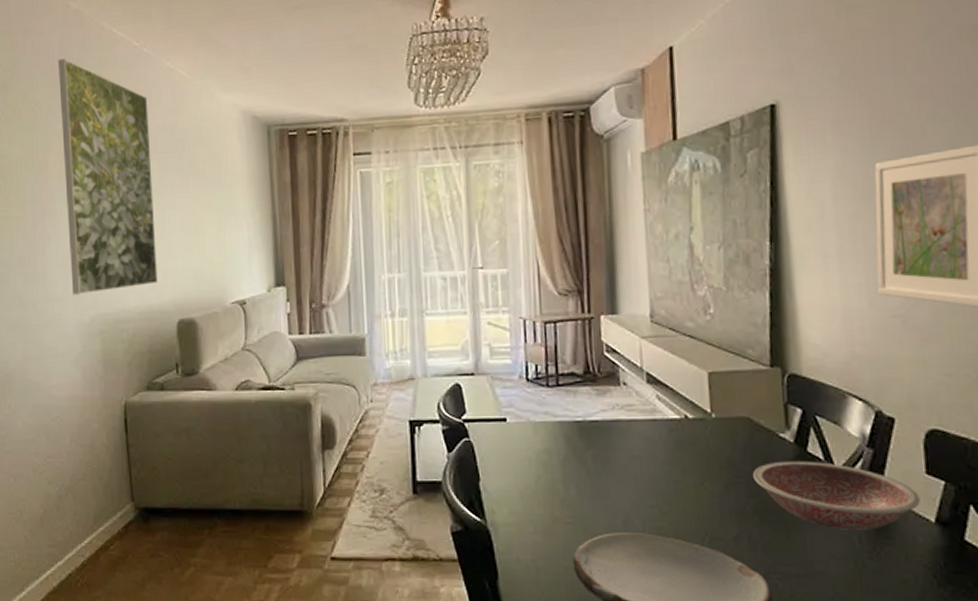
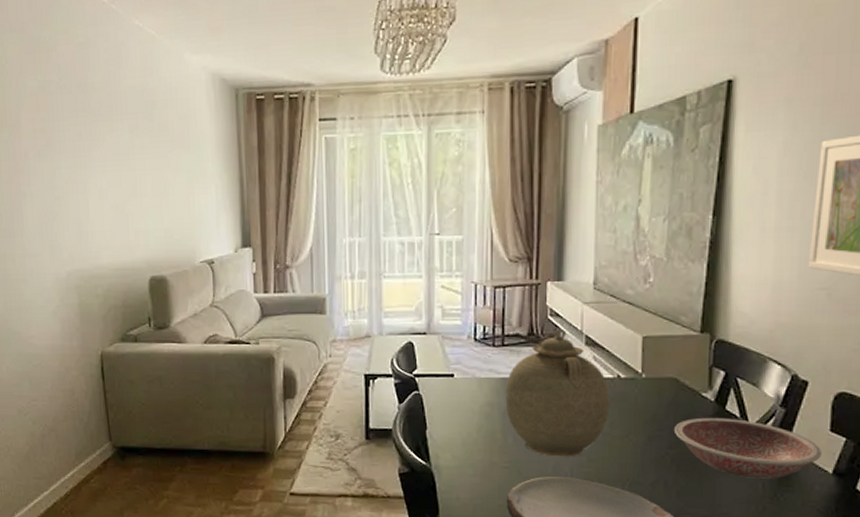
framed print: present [58,58,158,295] -> none [27,14,130,251]
teapot: none [563,365,680,510] -> present [505,328,611,457]

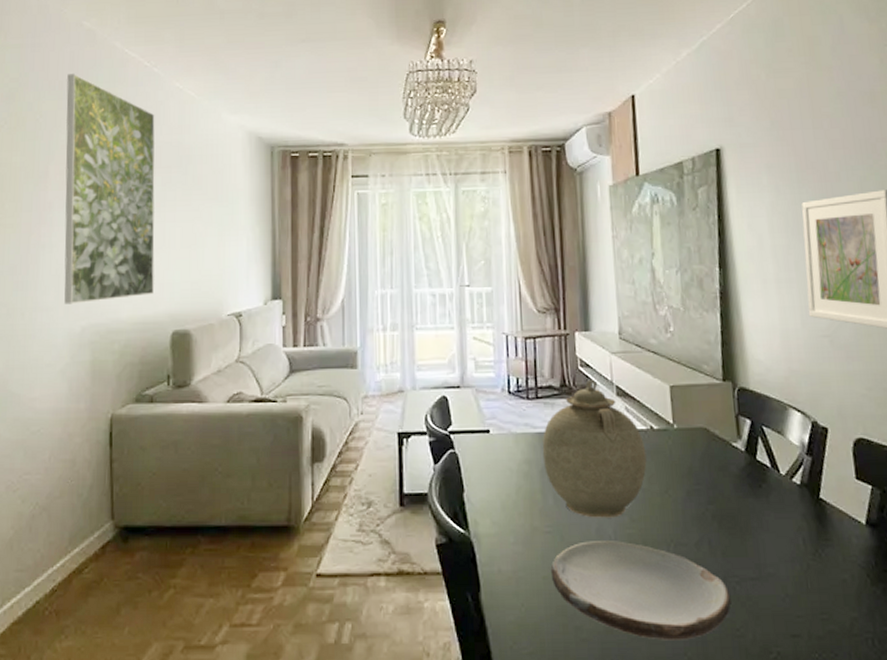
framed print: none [27,14,130,251] -> present [64,74,155,305]
bowl: present [673,417,822,479] -> none [710,468,853,533]

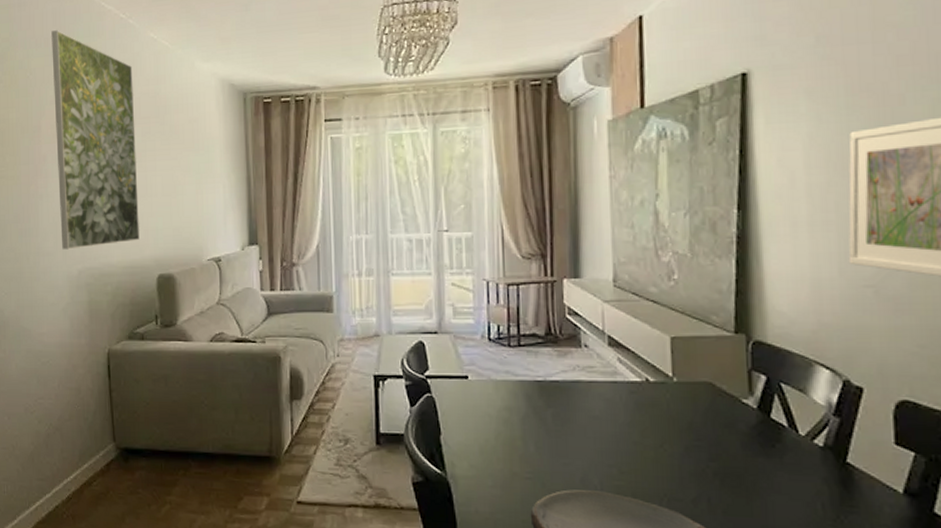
teapot: present [542,379,647,518] -> none [524,328,640,469]

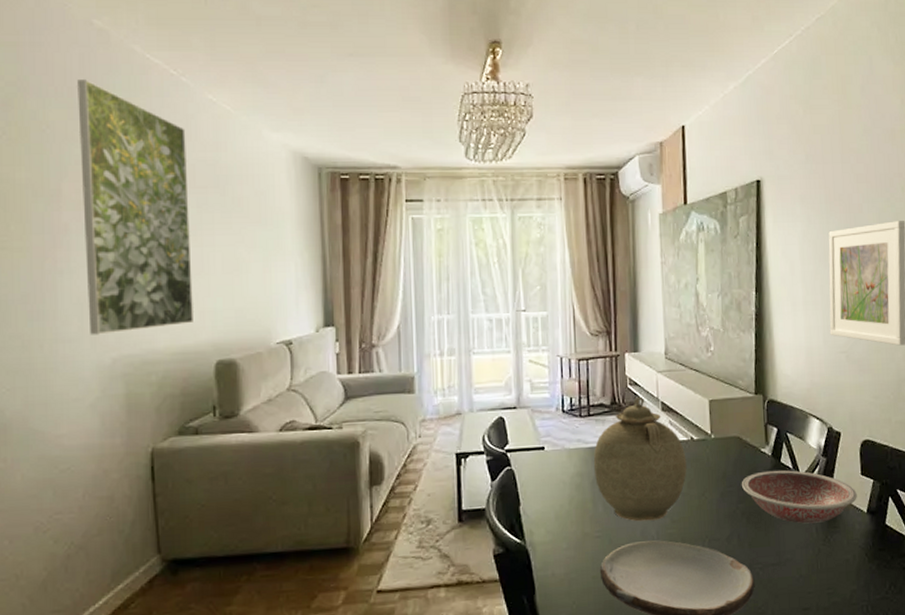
teapot: none [524,328,640,469] -> present [593,396,687,522]
bowl: none [713,426,888,498] -> present [741,470,857,524]

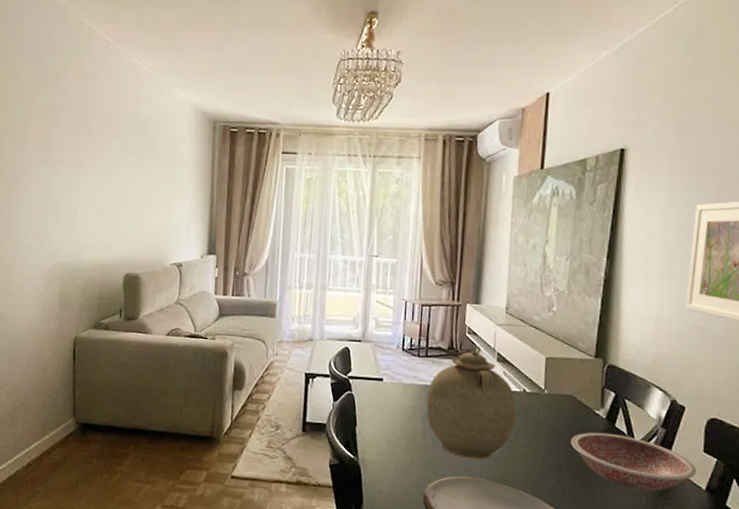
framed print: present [77,79,193,335] -> none [39,46,116,245]

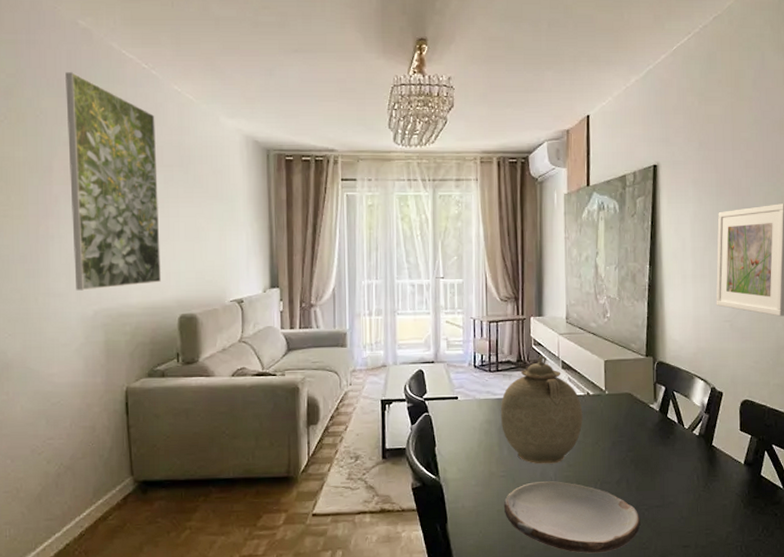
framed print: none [39,46,116,245] -> present [65,72,161,291]
bowl: present [570,432,697,492] -> none [631,424,736,472]

